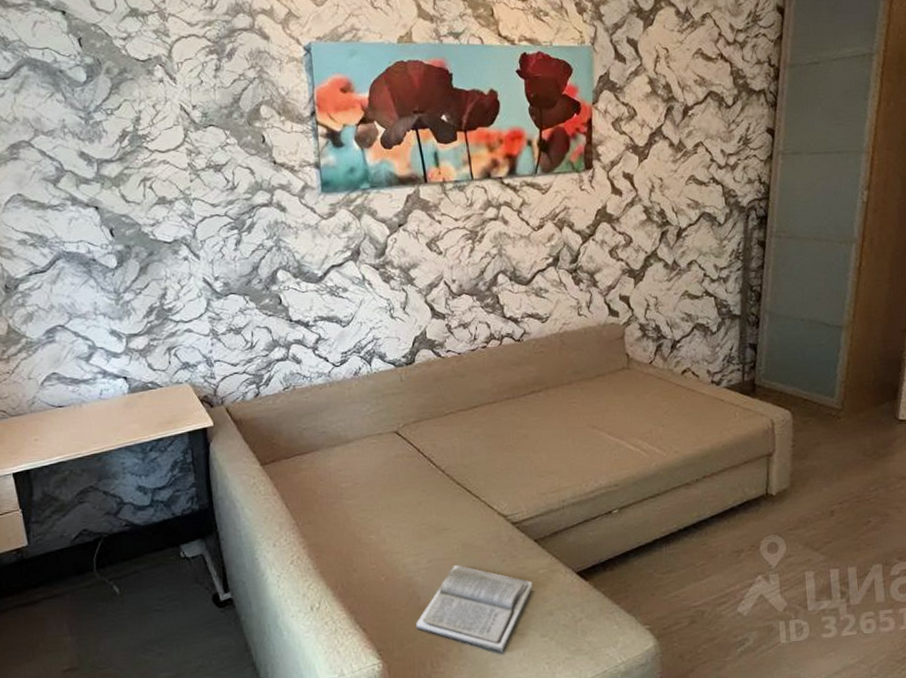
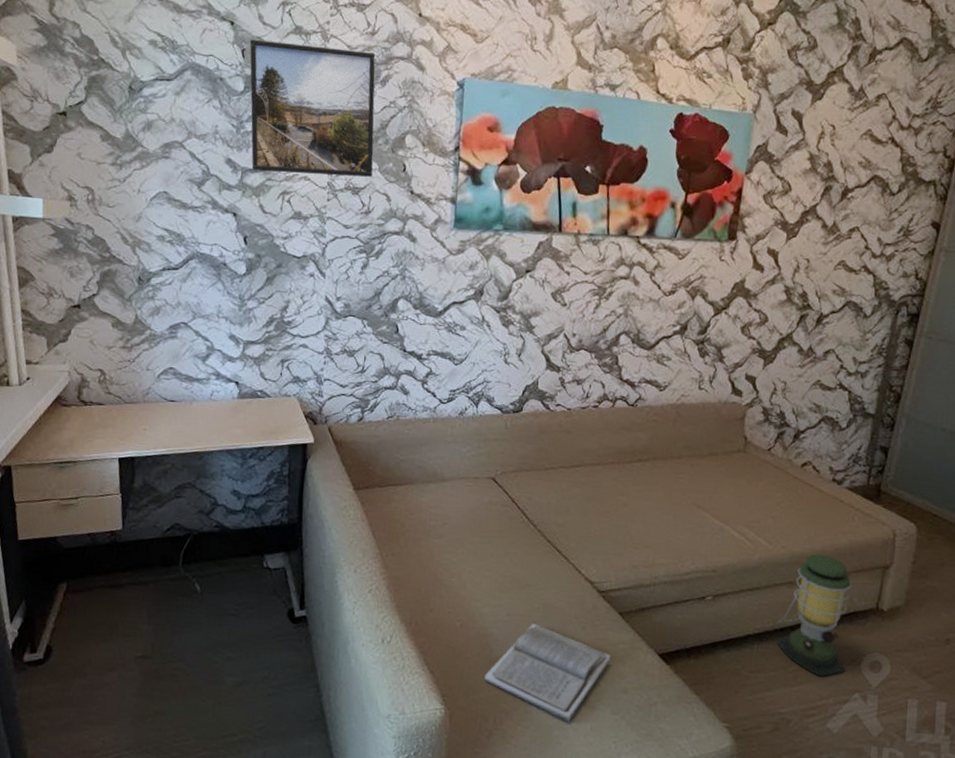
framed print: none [85,26,233,161] -> present [249,39,376,177]
lantern: none [679,452,747,566] -> present [776,554,851,677]

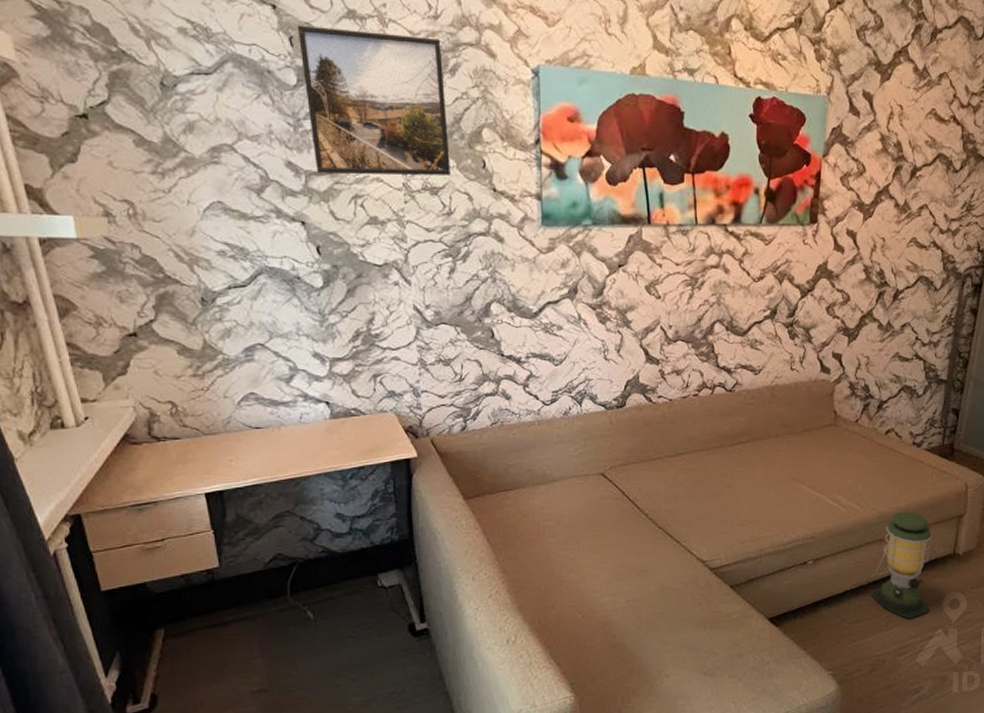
book: present [484,623,611,722] -> none [610,605,726,691]

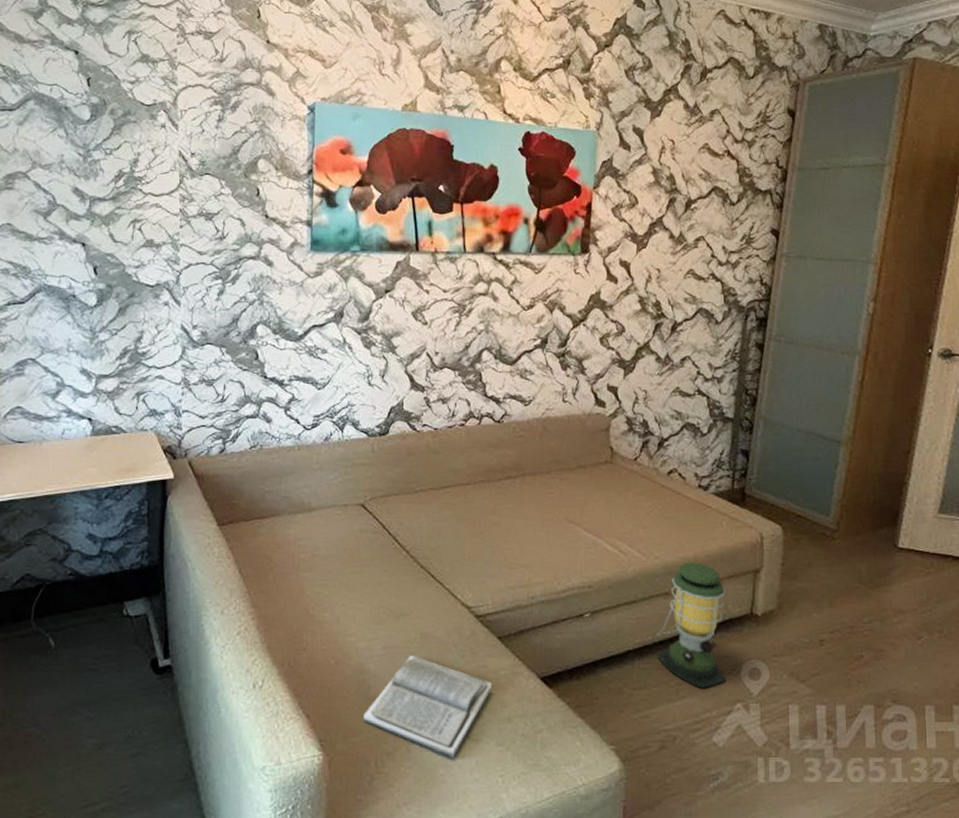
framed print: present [297,25,452,175] -> none [95,68,227,202]
book: none [610,605,726,691] -> present [363,654,493,758]

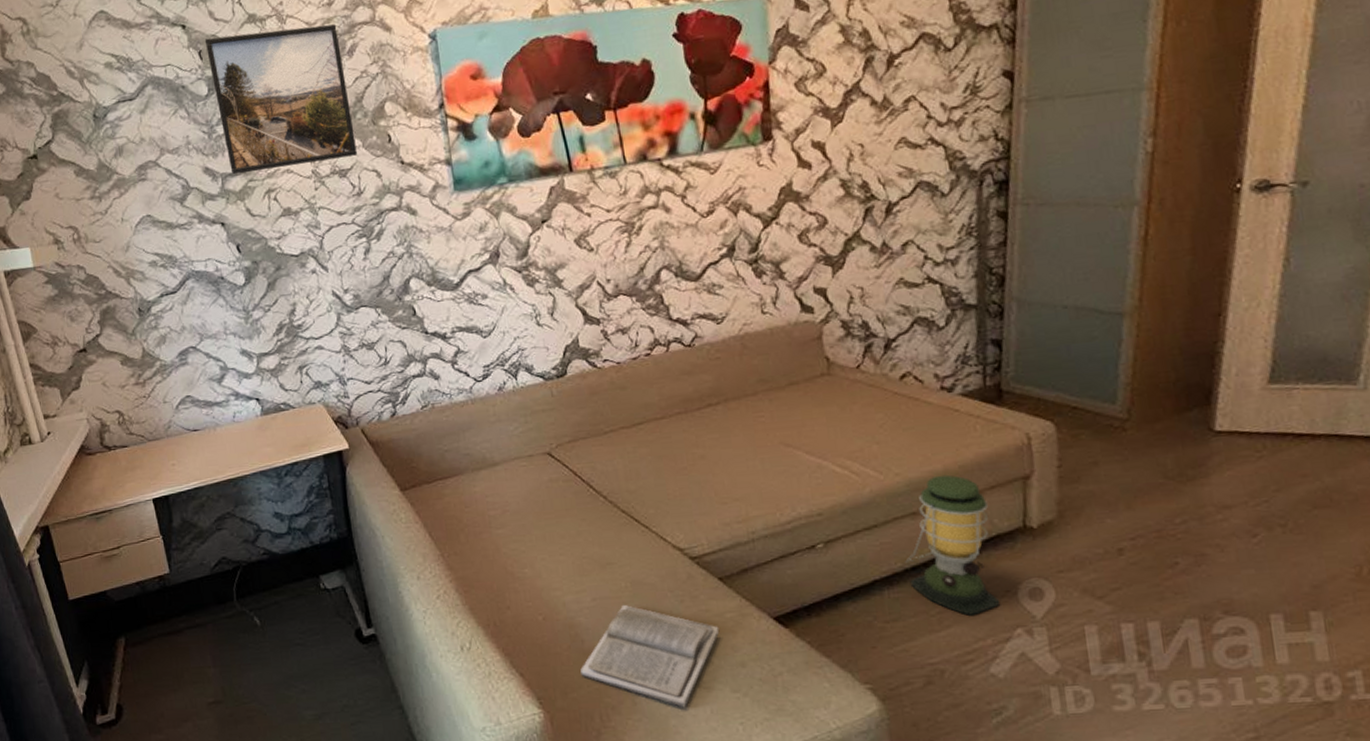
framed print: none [95,68,227,202] -> present [204,24,358,175]

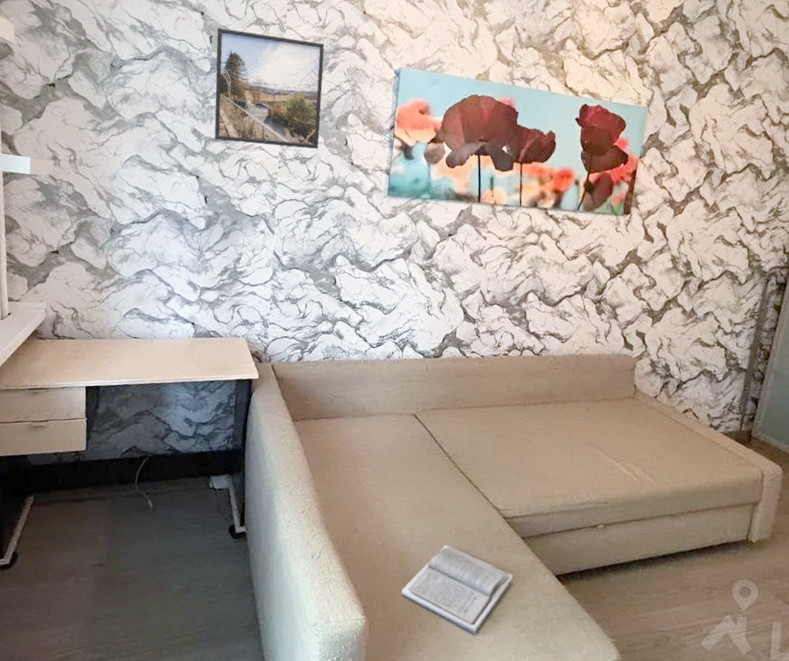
lantern: present [905,474,1001,616] -> none [659,490,725,600]

